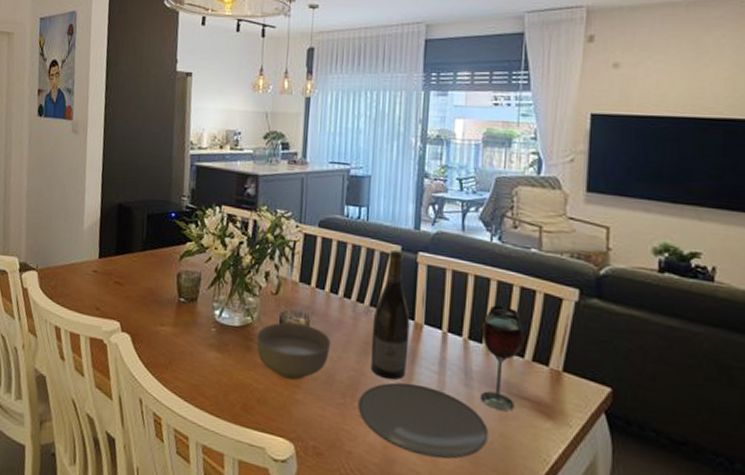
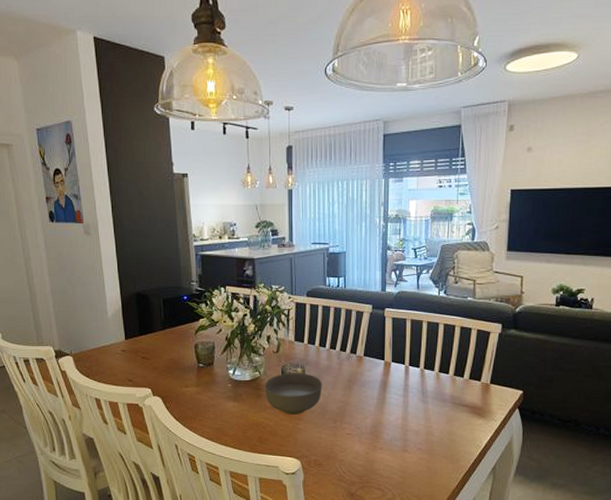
plate: present [357,382,489,459] -> none [346,406,440,455]
wine bottle: present [370,250,410,381] -> none [353,309,381,405]
wineglass: present [481,305,523,412] -> none [434,342,463,417]

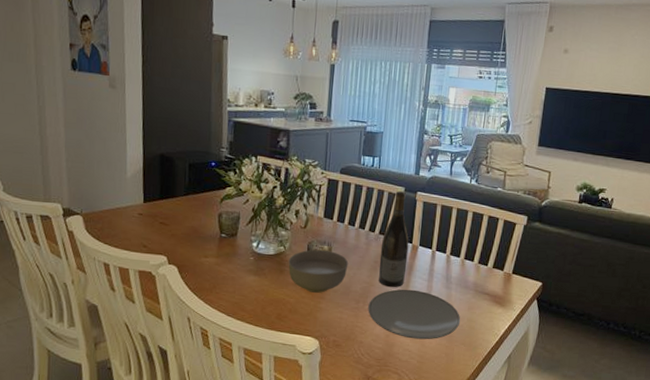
plate: none [346,406,440,455] -> present [368,289,461,340]
wine bottle: none [353,309,381,405] -> present [378,191,409,288]

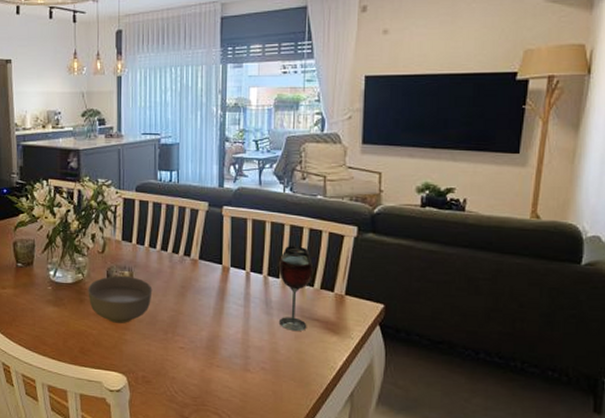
plate: present [368,289,461,340] -> none [178,316,287,375]
wine bottle: present [378,191,409,288] -> none [186,207,219,316]
wineglass: none [456,230,489,304] -> present [279,246,313,332]

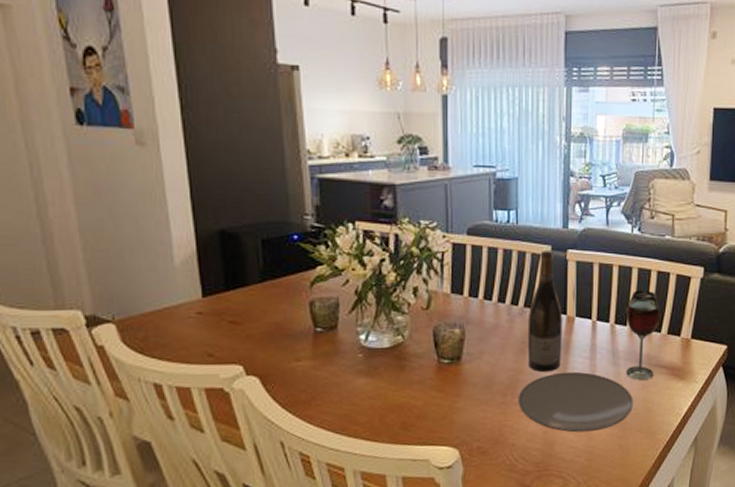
bowl: present [88,276,153,323] -> none [410,335,488,390]
plate: none [178,316,287,375] -> present [518,371,634,433]
wine bottle: none [186,207,219,316] -> present [527,251,563,373]

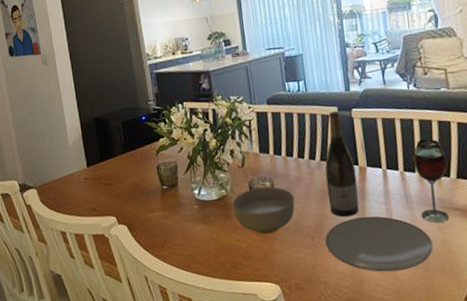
bowl: none [410,335,488,390] -> present [232,187,295,234]

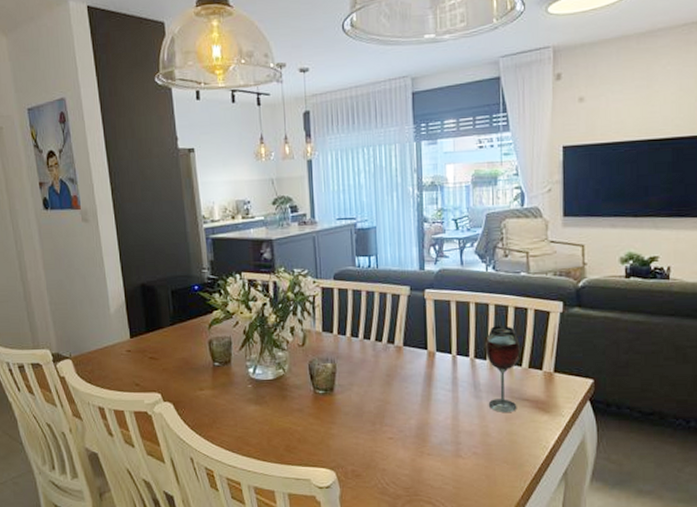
bowl: present [232,187,295,234] -> none [290,368,358,418]
wine bottle: present [325,111,359,218] -> none [391,291,425,404]
plate: present [325,216,434,272] -> none [386,403,499,461]

